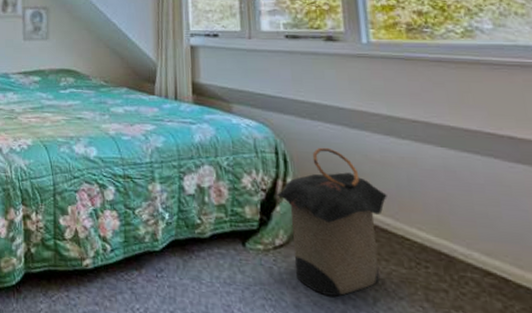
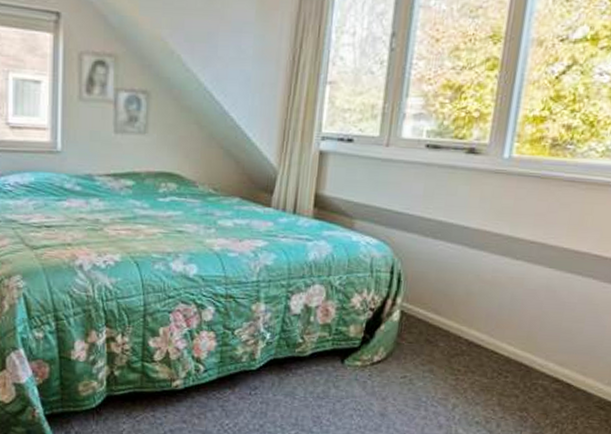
laundry hamper: present [275,147,387,297] -> none [382,267,489,405]

